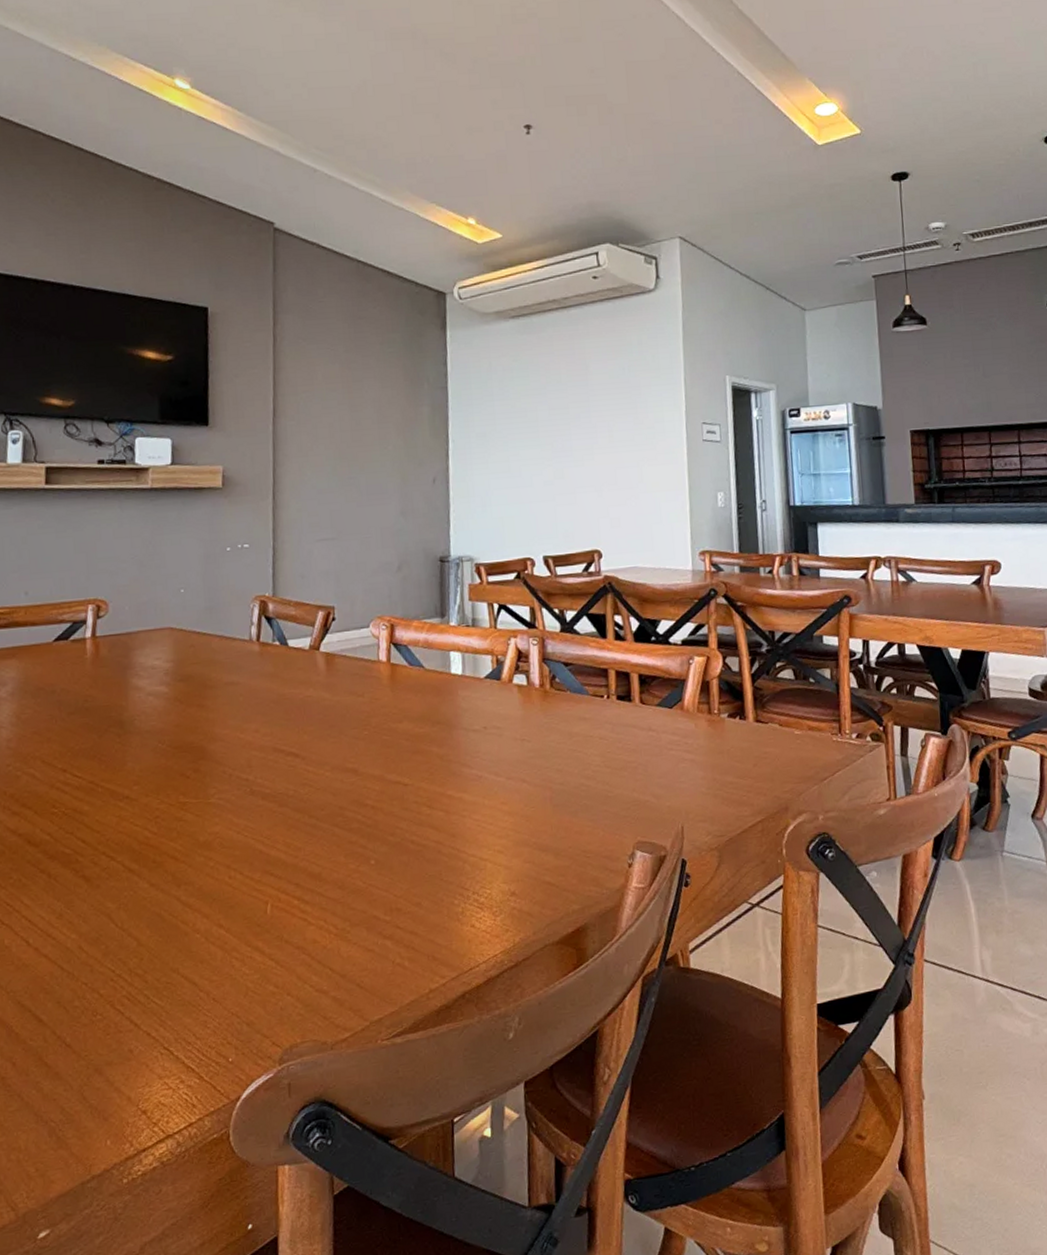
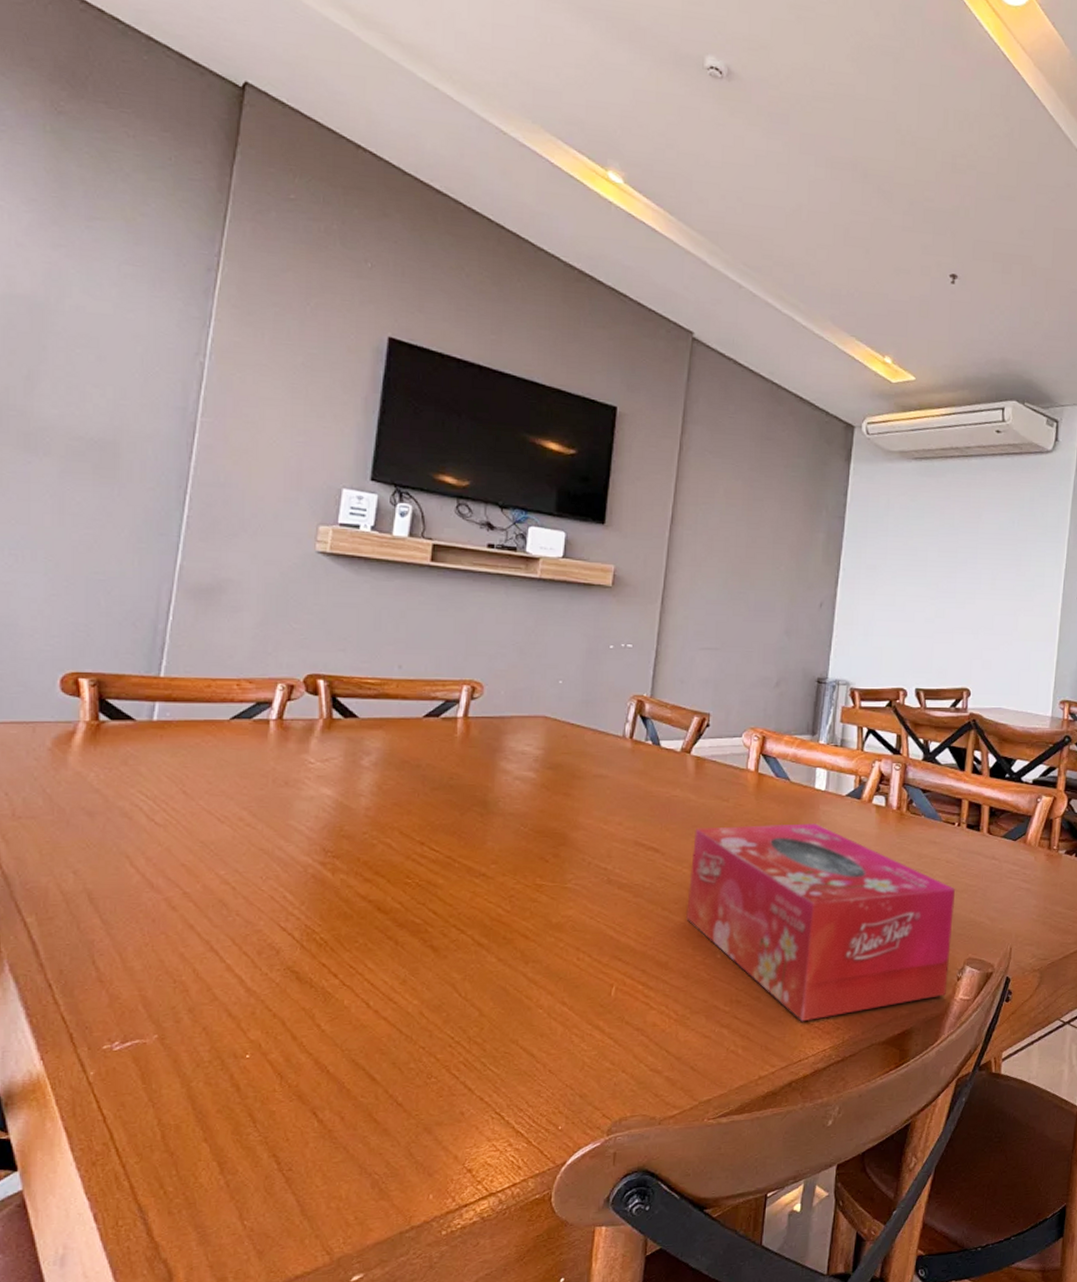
tissue box: none [333,710,618,926] -> present [686,823,956,1022]

